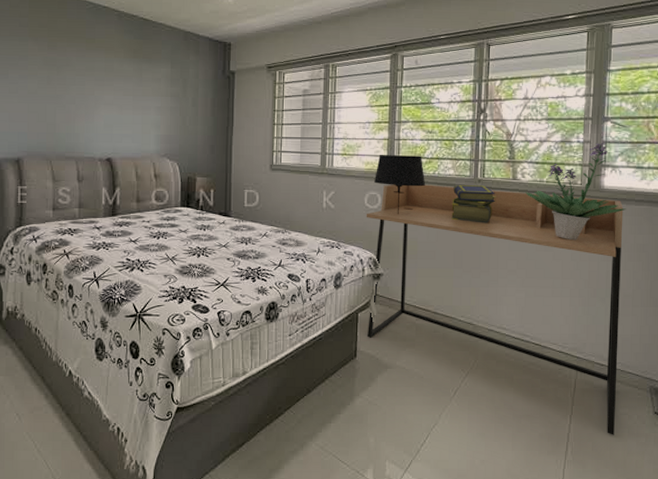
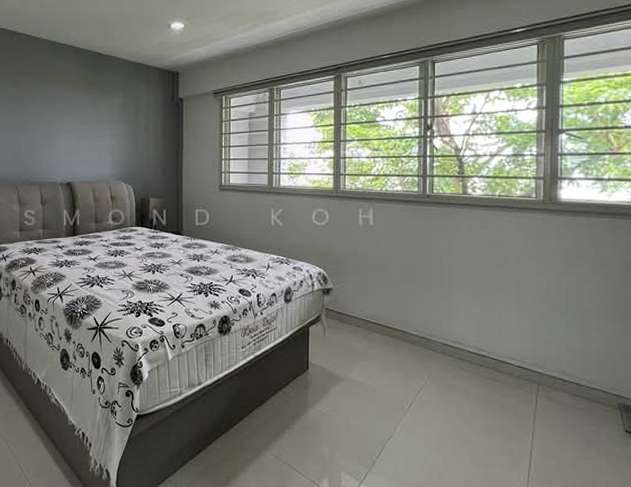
desk: present [366,184,624,435] -> none [314,201,583,453]
table lamp: present [373,155,426,214] -> none [320,173,373,230]
stack of books: present [451,185,496,223] -> none [400,201,446,238]
potted plant: present [525,143,627,241] -> none [477,155,587,254]

